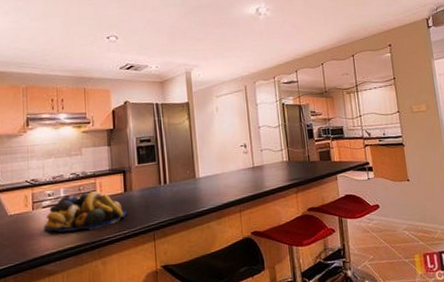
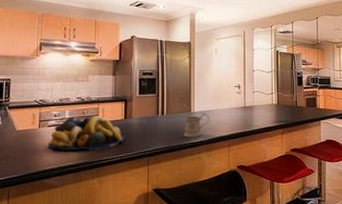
mug: none [190,178,217,206] -> present [184,113,210,137]

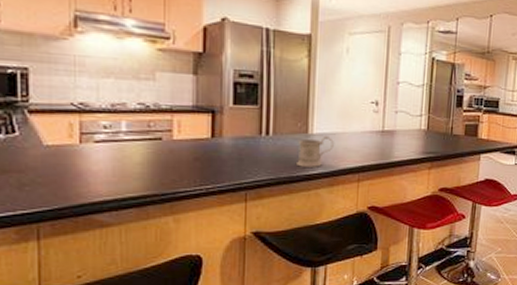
fruit bowl: present [48,116,125,151] -> none [95,129,212,179]

